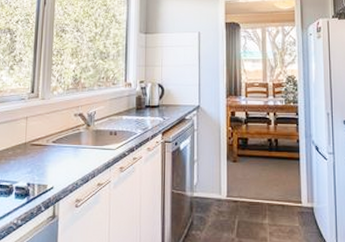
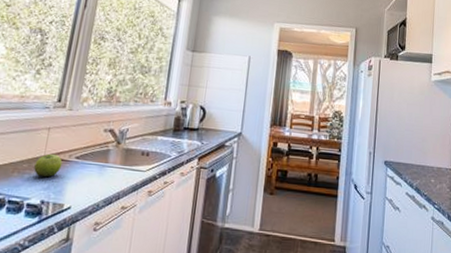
fruit: none [18,140,42,162] -> present [34,153,63,178]

